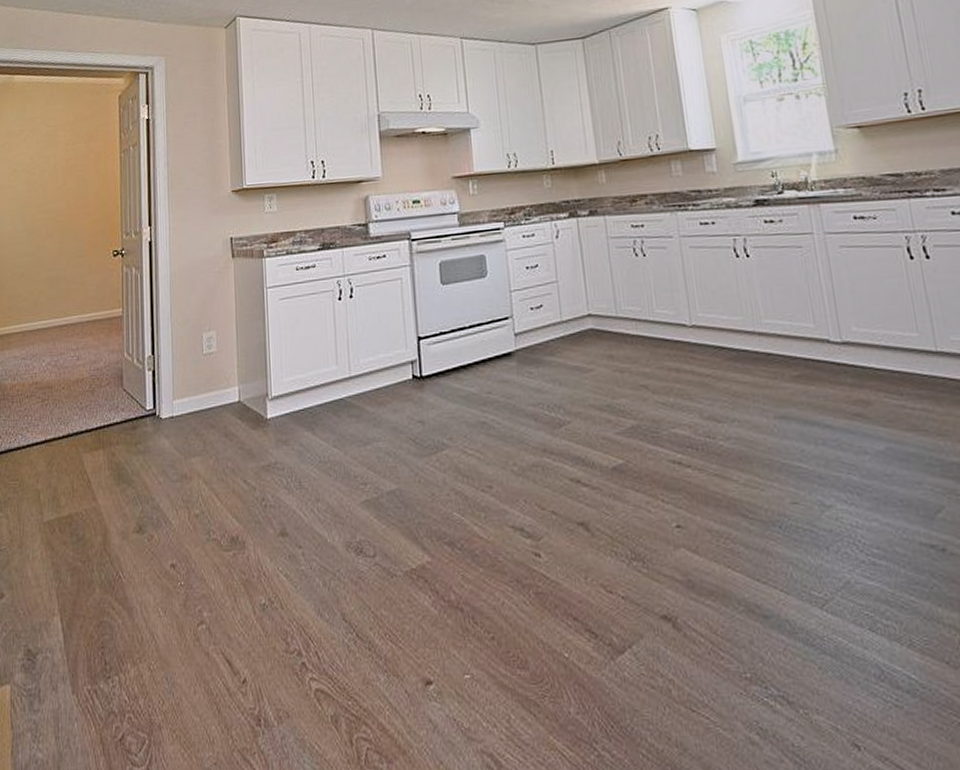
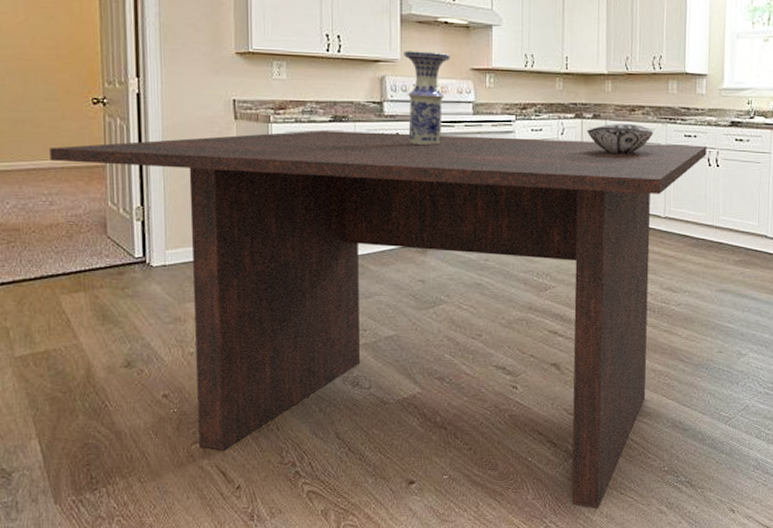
dining table: none [78,232,732,732] -> present [49,130,707,508]
vase: none [385,164,432,267] -> present [404,50,451,146]
decorative bowl: none [584,216,662,254] -> present [587,123,654,154]

